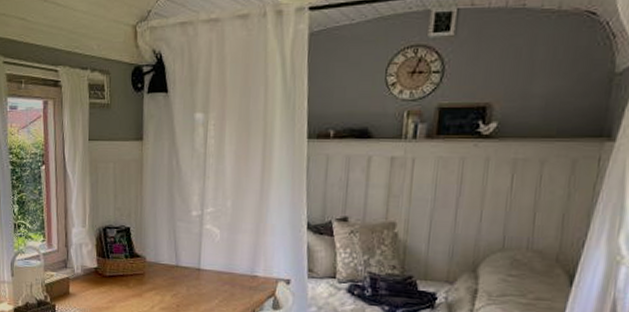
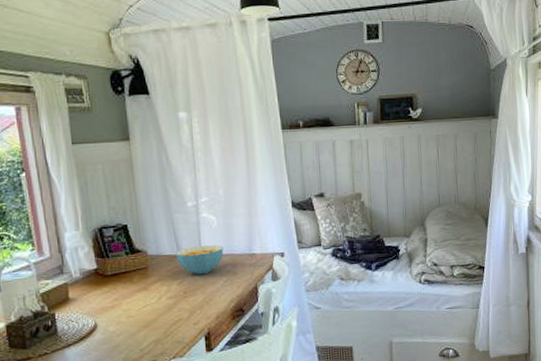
cereal bowl: none [173,259,223,290] -> present [176,245,224,275]

